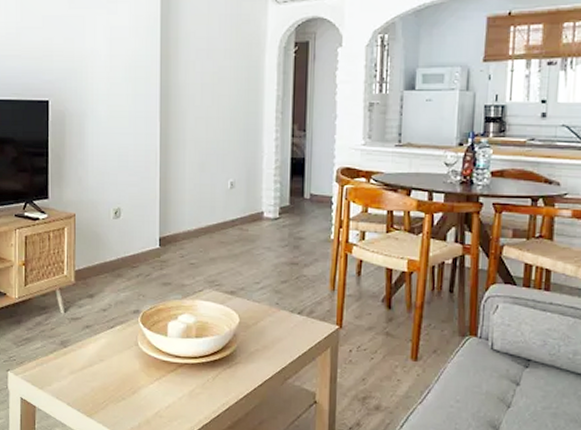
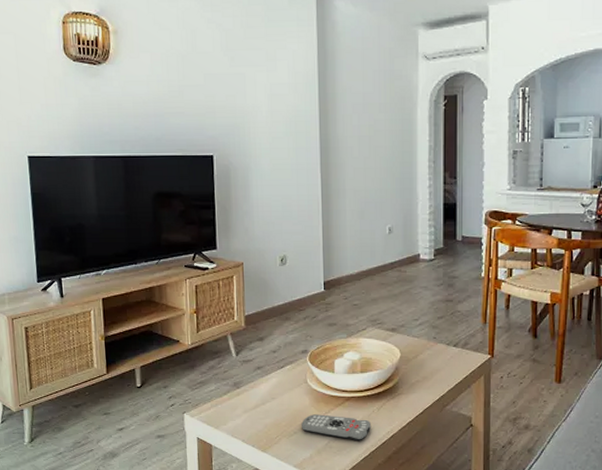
remote control: none [131,380,204,412] -> present [302,414,371,441]

